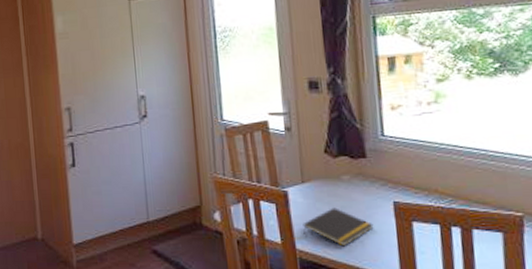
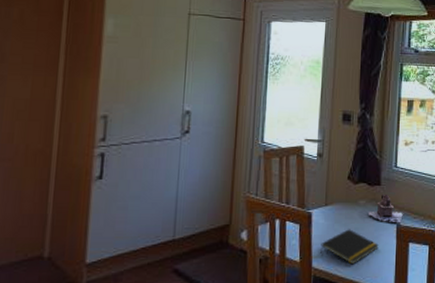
teapot: none [356,167,400,200] -> present [369,194,403,223]

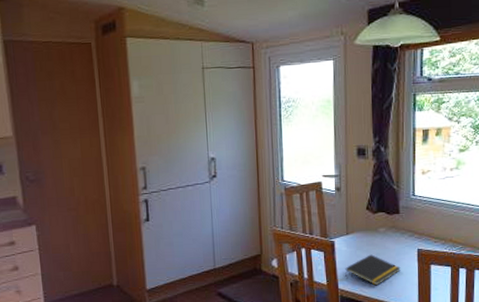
teapot: present [369,194,403,223] -> none [389,221,423,248]

